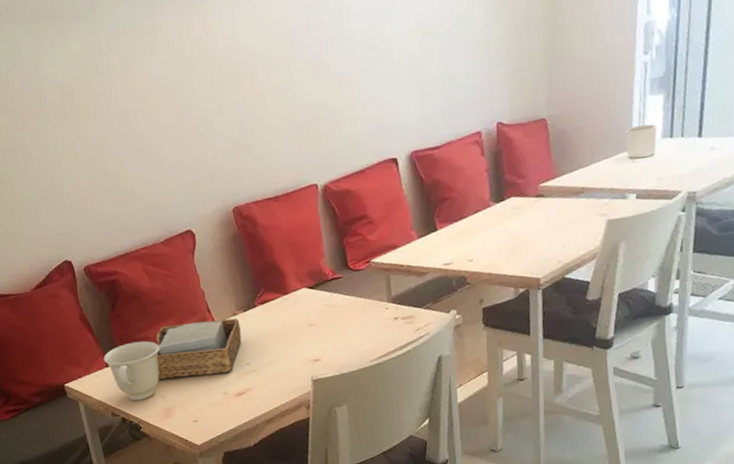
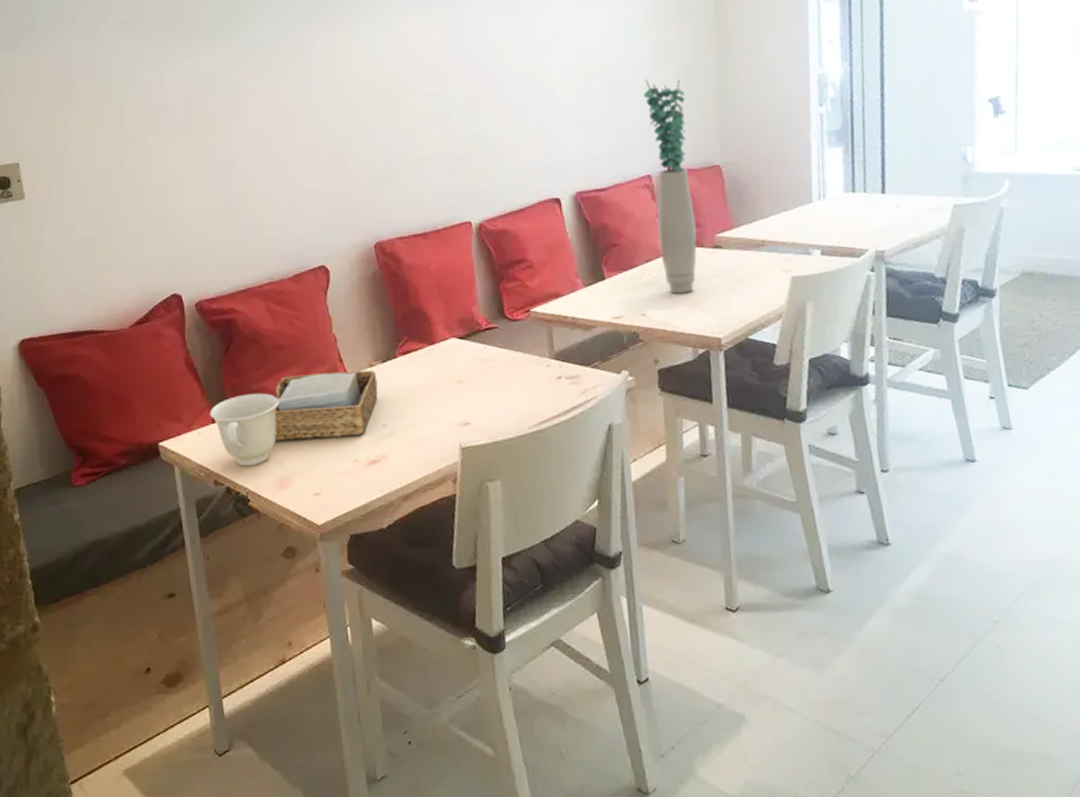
vase: none [475,36,522,241] -> present [643,79,697,294]
mug: present [625,124,657,159] -> none [805,177,839,213]

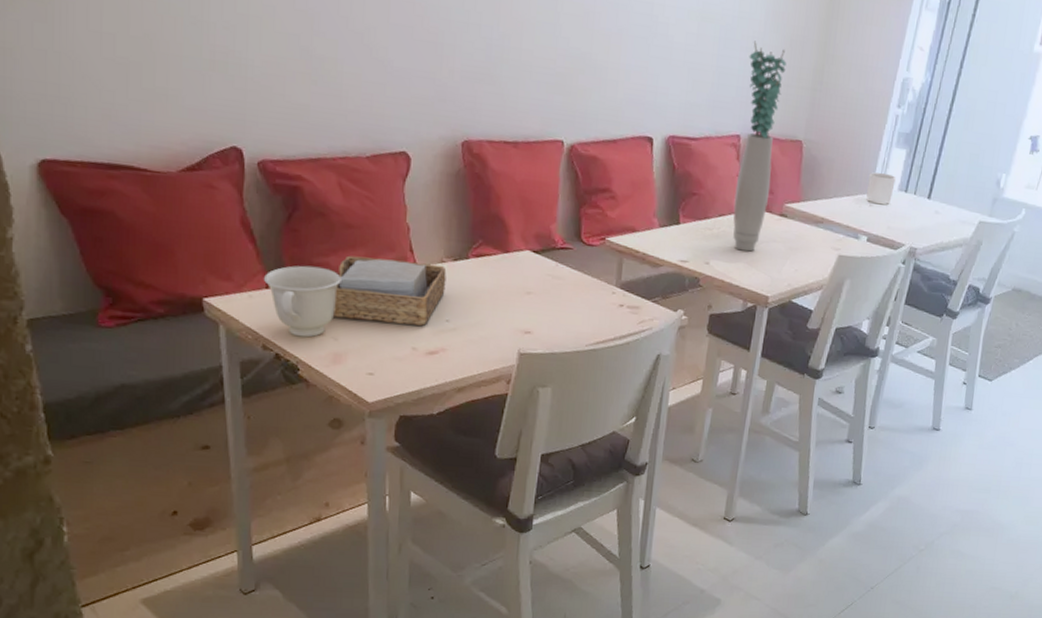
mug: none [805,177,839,213] -> present [866,172,896,205]

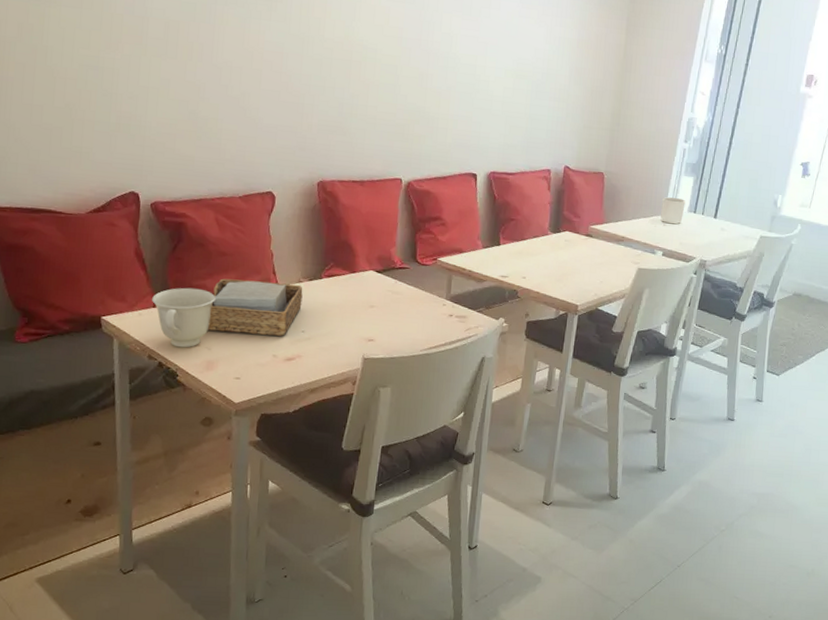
vase: present [733,41,787,252] -> none [546,92,588,267]

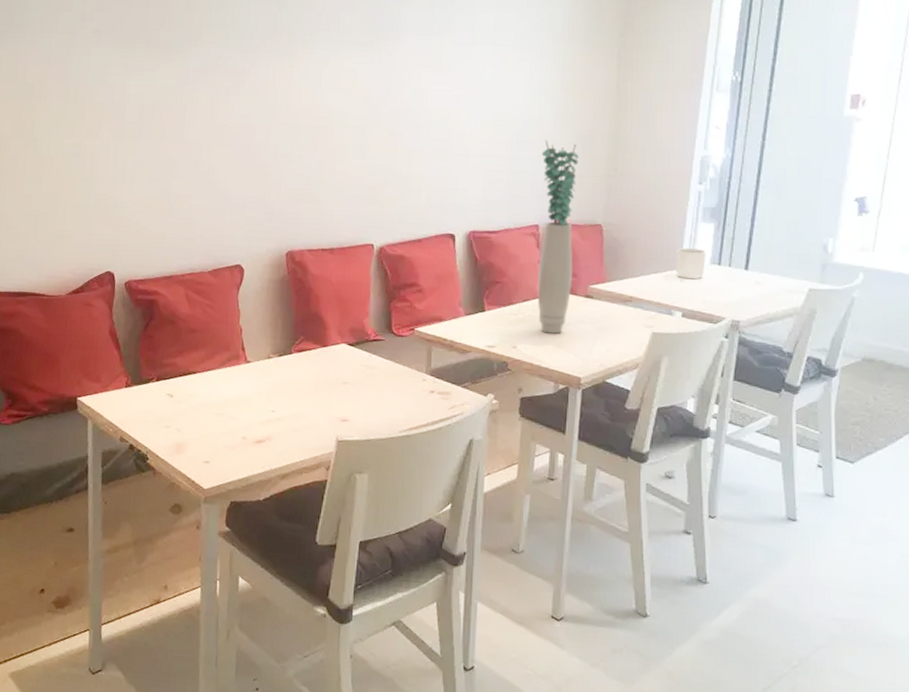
teacup: present [151,287,216,348] -> none [123,366,185,430]
napkin holder: present [207,278,303,337] -> none [177,356,273,417]
vase: none [546,92,588,267] -> present [537,140,579,334]

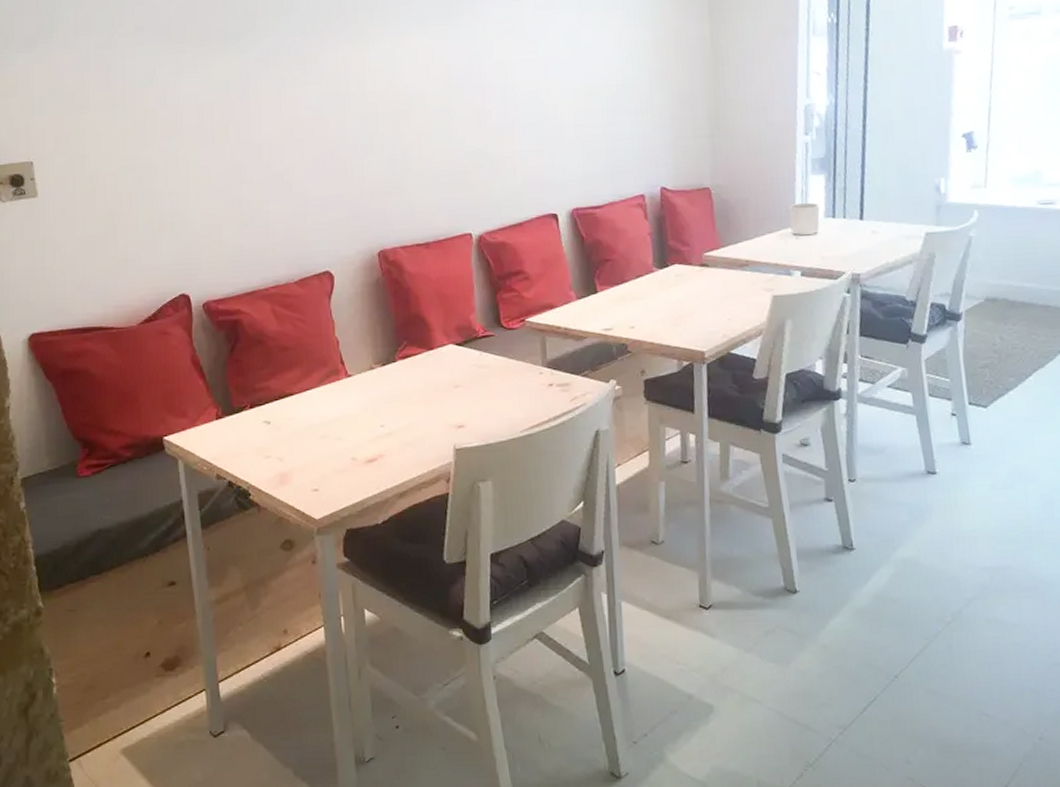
vase: present [537,140,579,334] -> none [639,103,686,309]

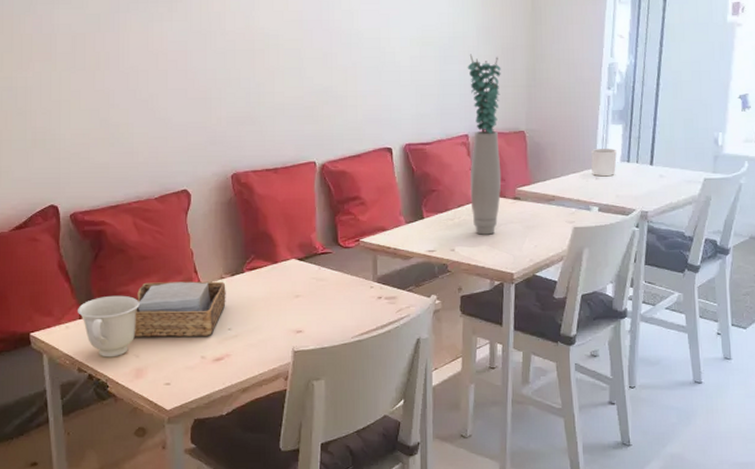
teacup: none [213,391,282,462] -> present [77,295,140,358]
napkin holder: none [276,372,377,438] -> present [133,281,226,338]
vase: none [639,103,686,309] -> present [467,54,502,235]

